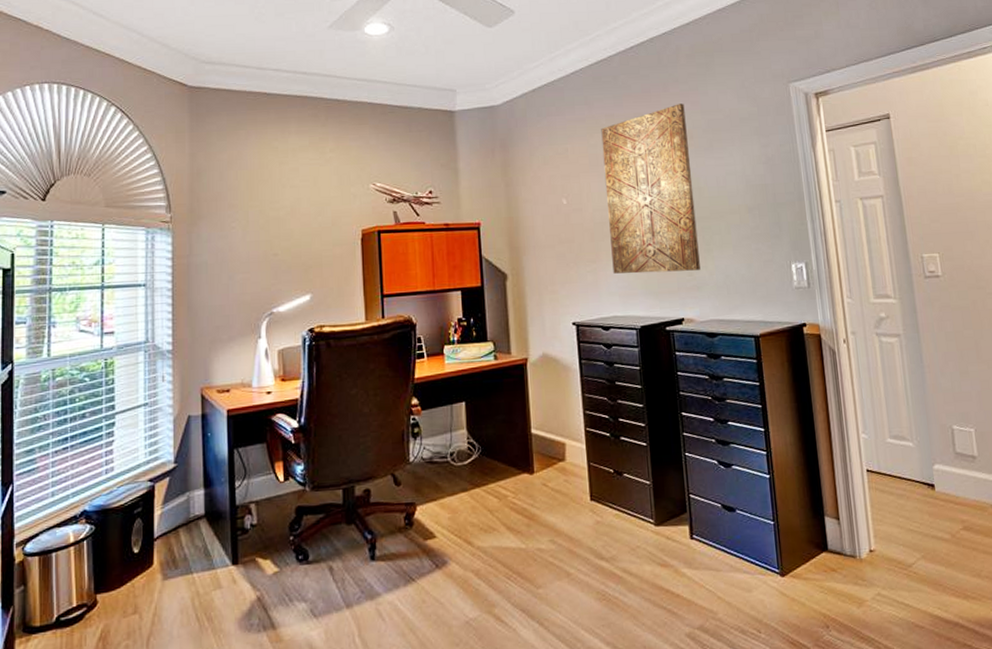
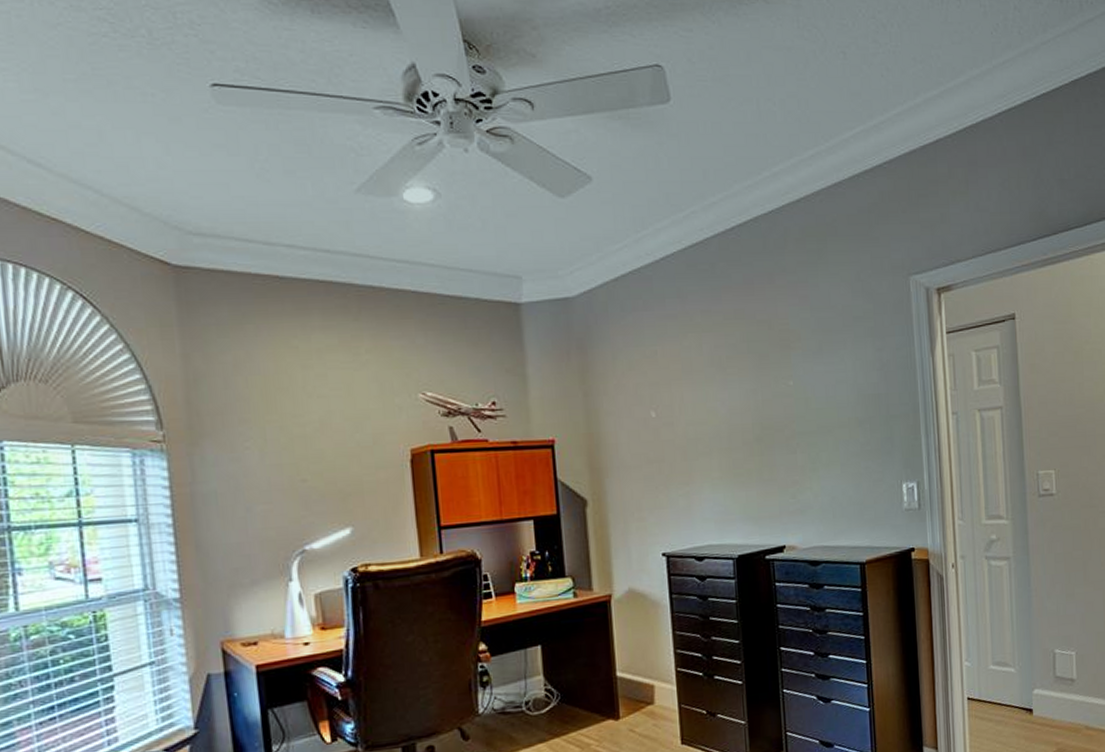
wall art: present [601,103,700,274] -> none [696,298,805,497]

